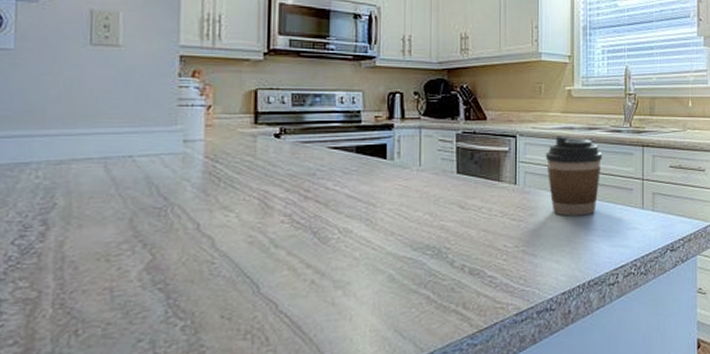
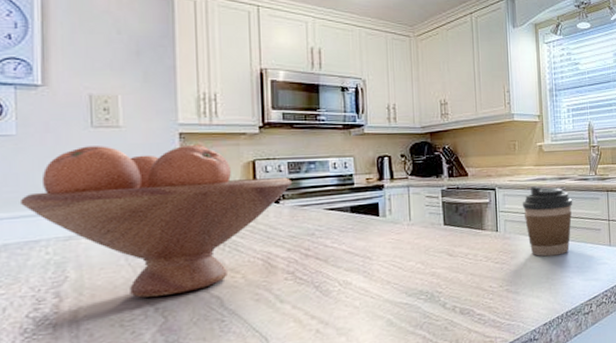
fruit bowl: none [13,65,294,233] -> present [19,145,292,298]

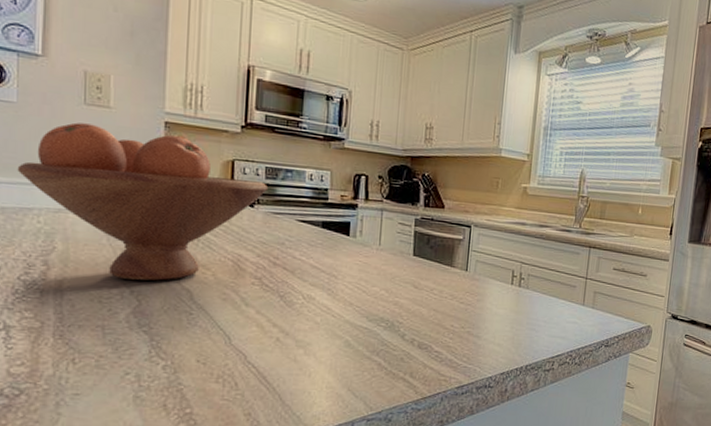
coffee cup: present [522,186,573,257] -> none [496,229,551,306]

